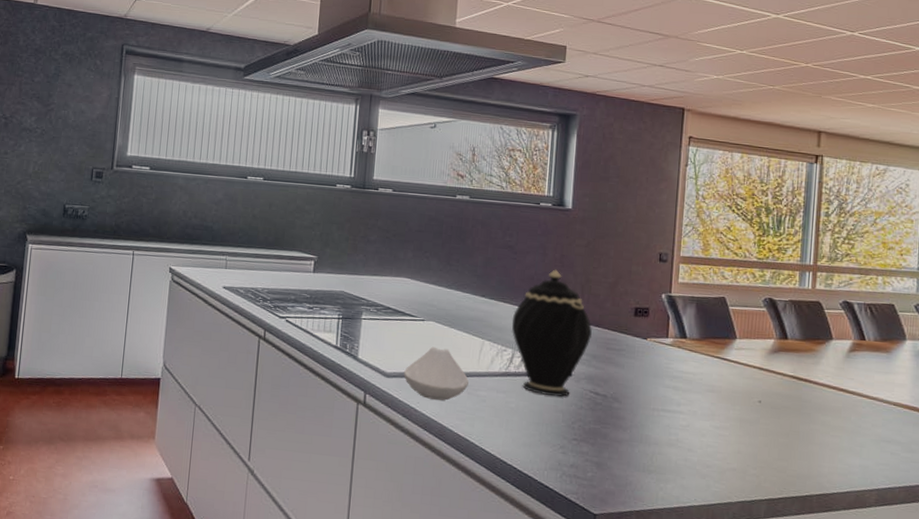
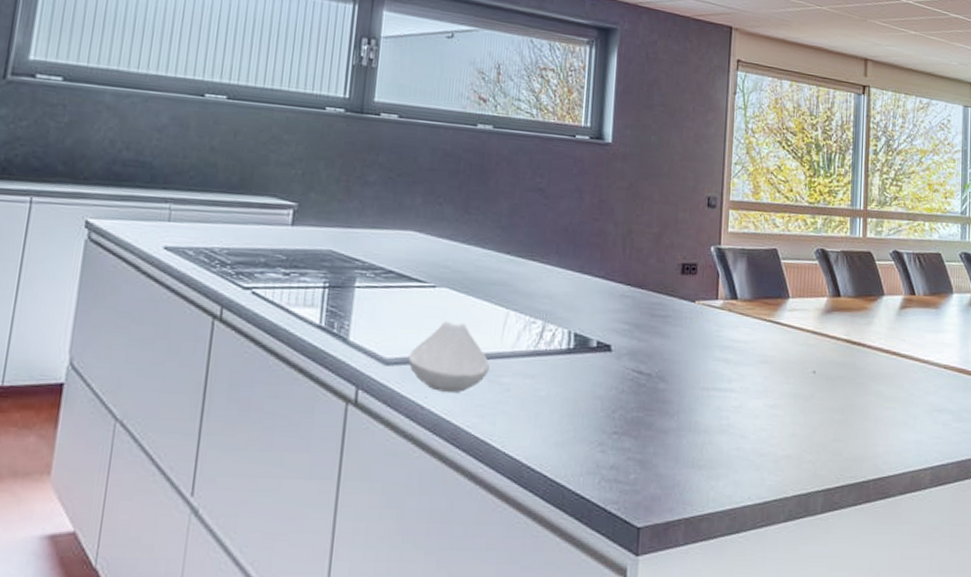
teapot: present [511,269,592,397] -> none [541,217,635,379]

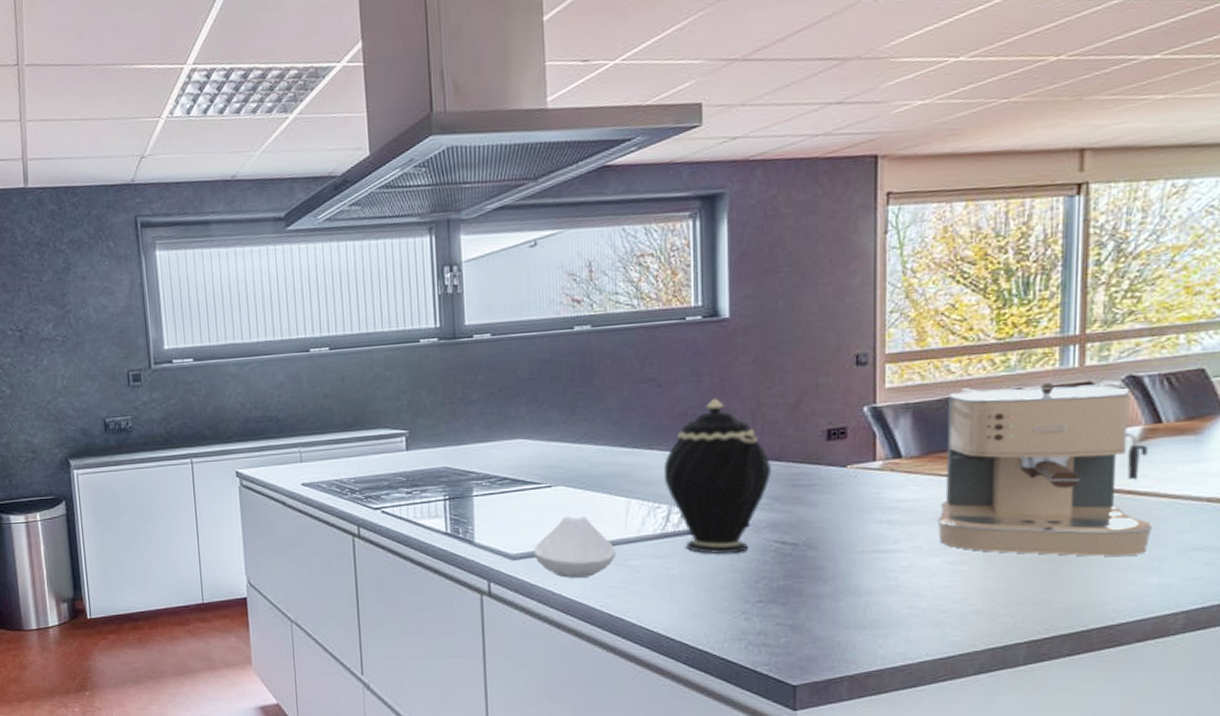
teapot: none [541,217,635,379] -> present [663,398,771,554]
coffee maker: none [762,242,909,412] -> present [938,380,1152,557]

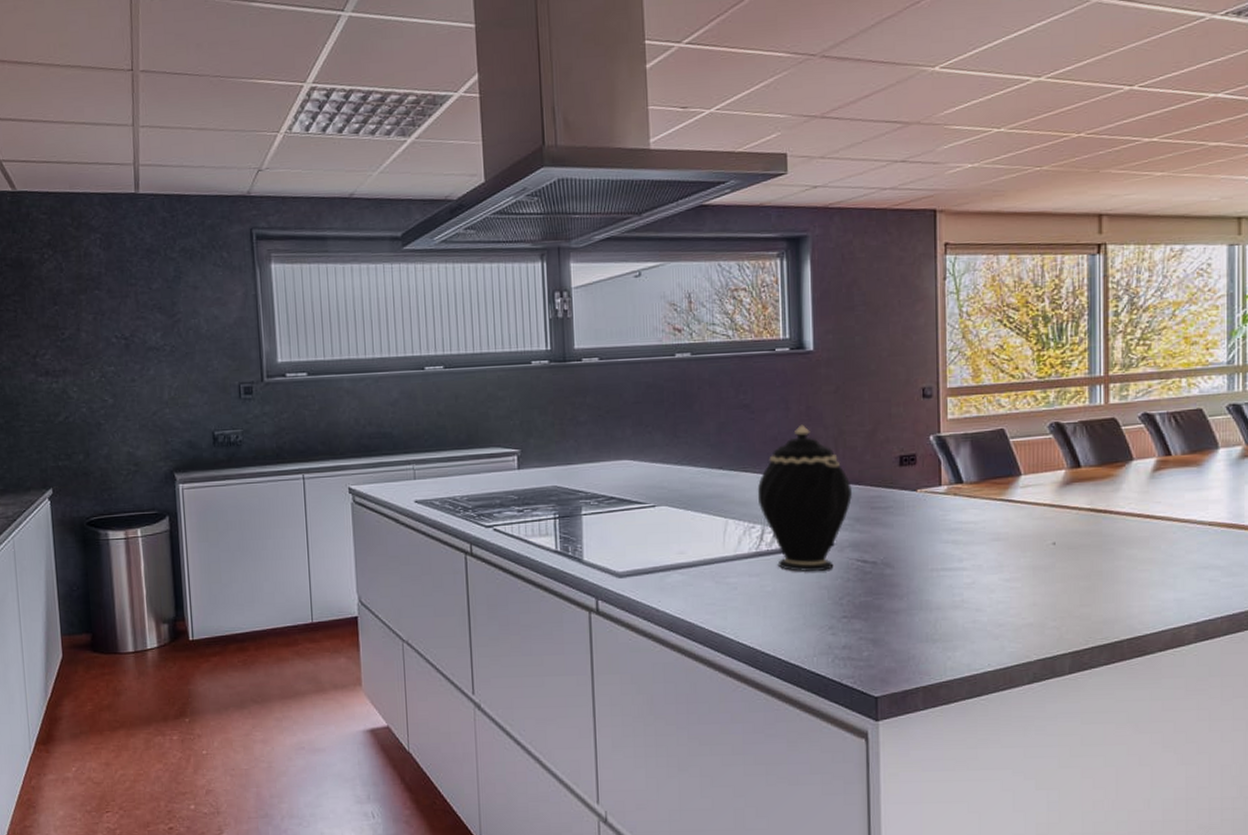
spoon rest: present [533,516,616,578] -> none [639,535,715,595]
coffee maker: present [938,380,1152,557] -> none [995,417,1167,574]

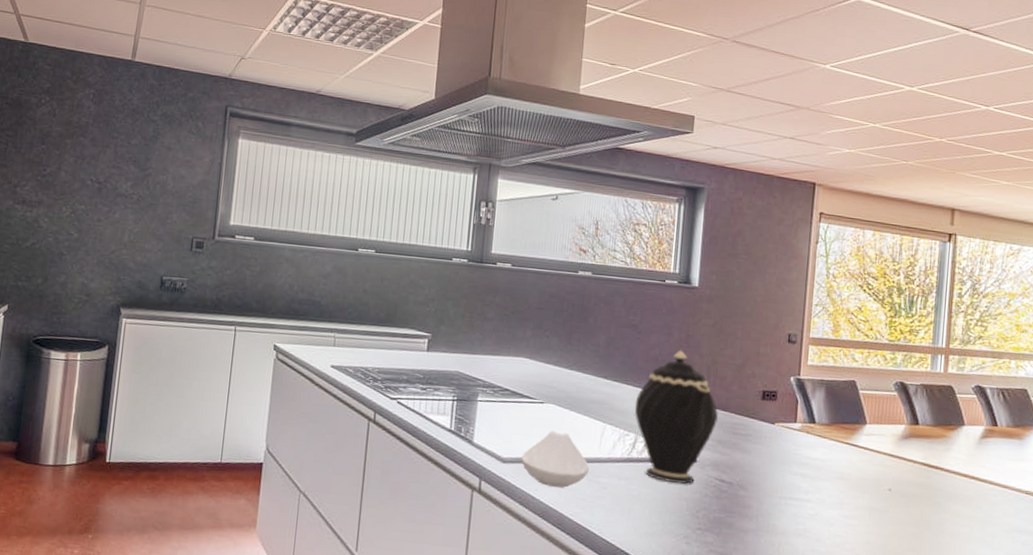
spoon rest: none [639,535,715,595] -> present [521,430,589,488]

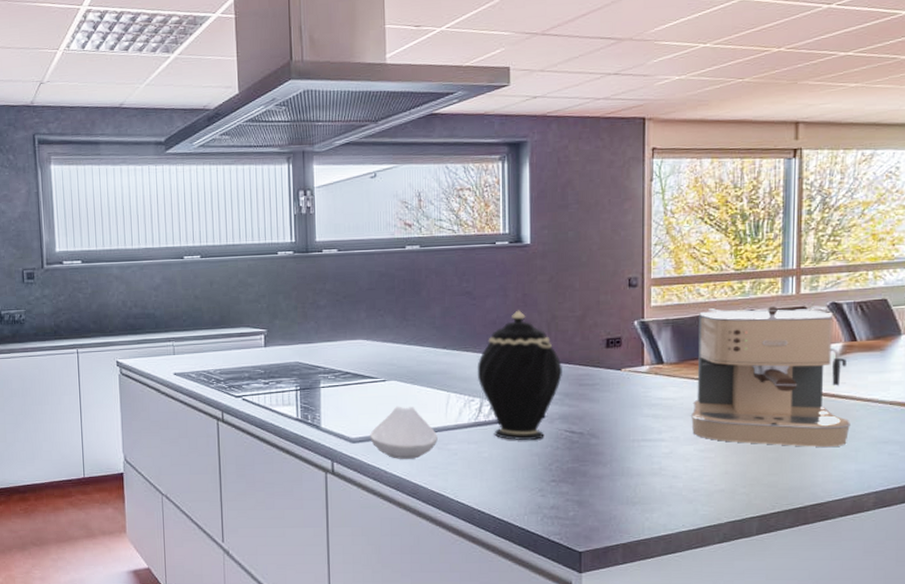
coffee maker: none [838,375,988,530] -> present [691,306,850,447]

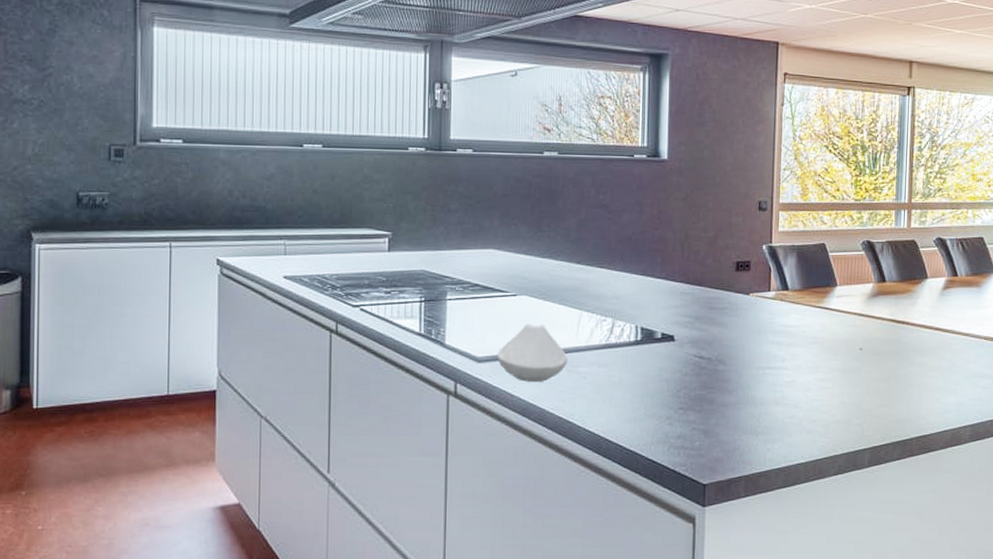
teapot: present [477,310,562,440] -> none [610,227,694,364]
coffee maker: present [691,306,850,447] -> none [812,237,951,379]

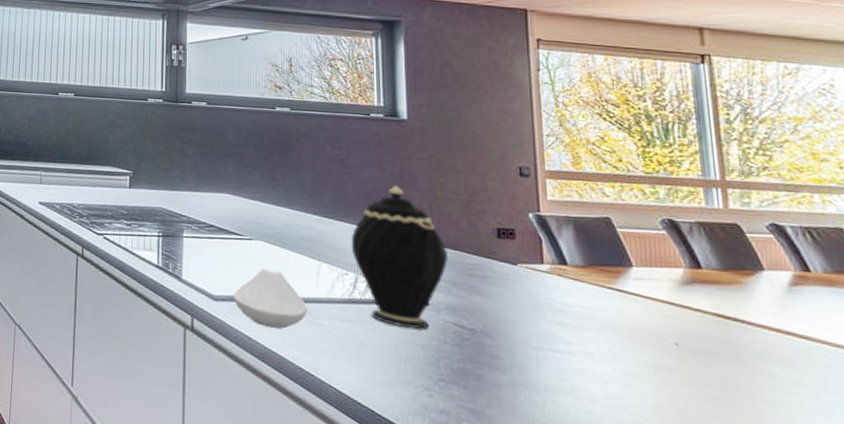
teapot: none [610,227,694,364] -> present [351,185,448,329]

